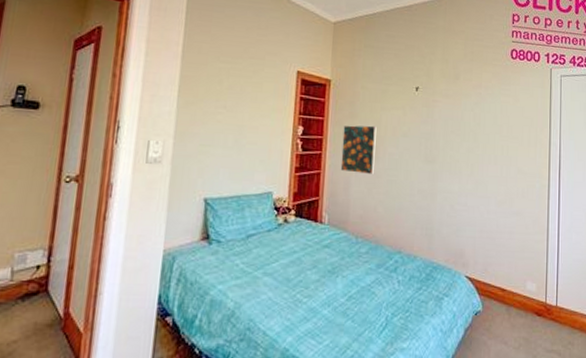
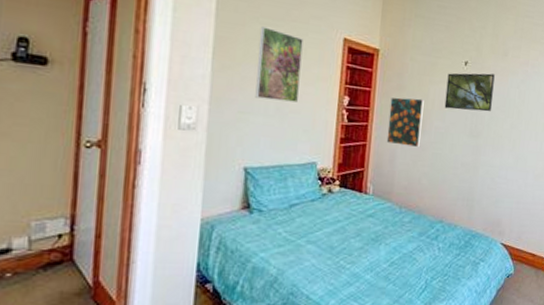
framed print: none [215,65,260,134] -> present [255,26,303,102]
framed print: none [397,97,447,136] -> present [444,73,495,112]

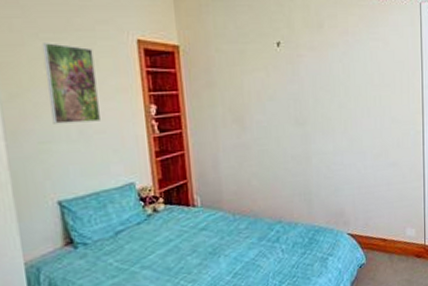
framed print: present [386,97,424,148] -> none [202,93,244,149]
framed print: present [444,73,495,112] -> none [260,51,314,99]

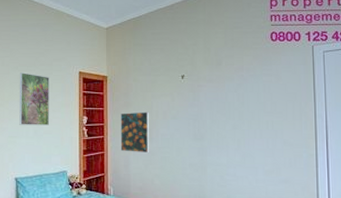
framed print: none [202,93,244,149] -> present [120,111,150,154]

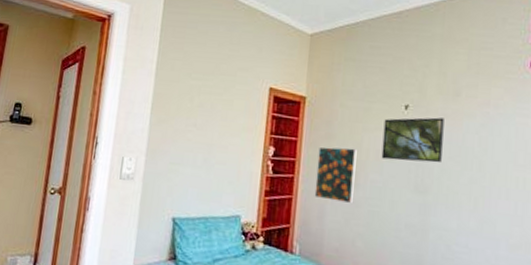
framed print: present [19,73,50,125] -> none [185,82,231,153]
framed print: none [167,82,212,117] -> present [381,117,444,163]

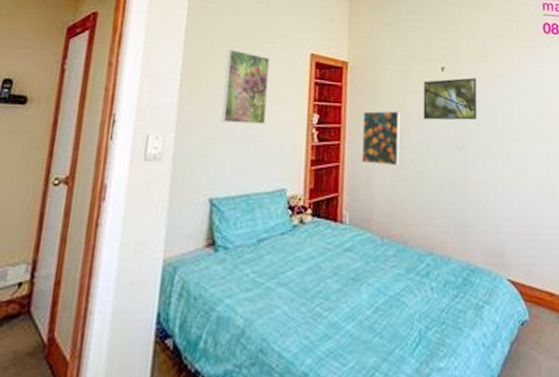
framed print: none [185,82,231,153] -> present [221,49,270,124]

